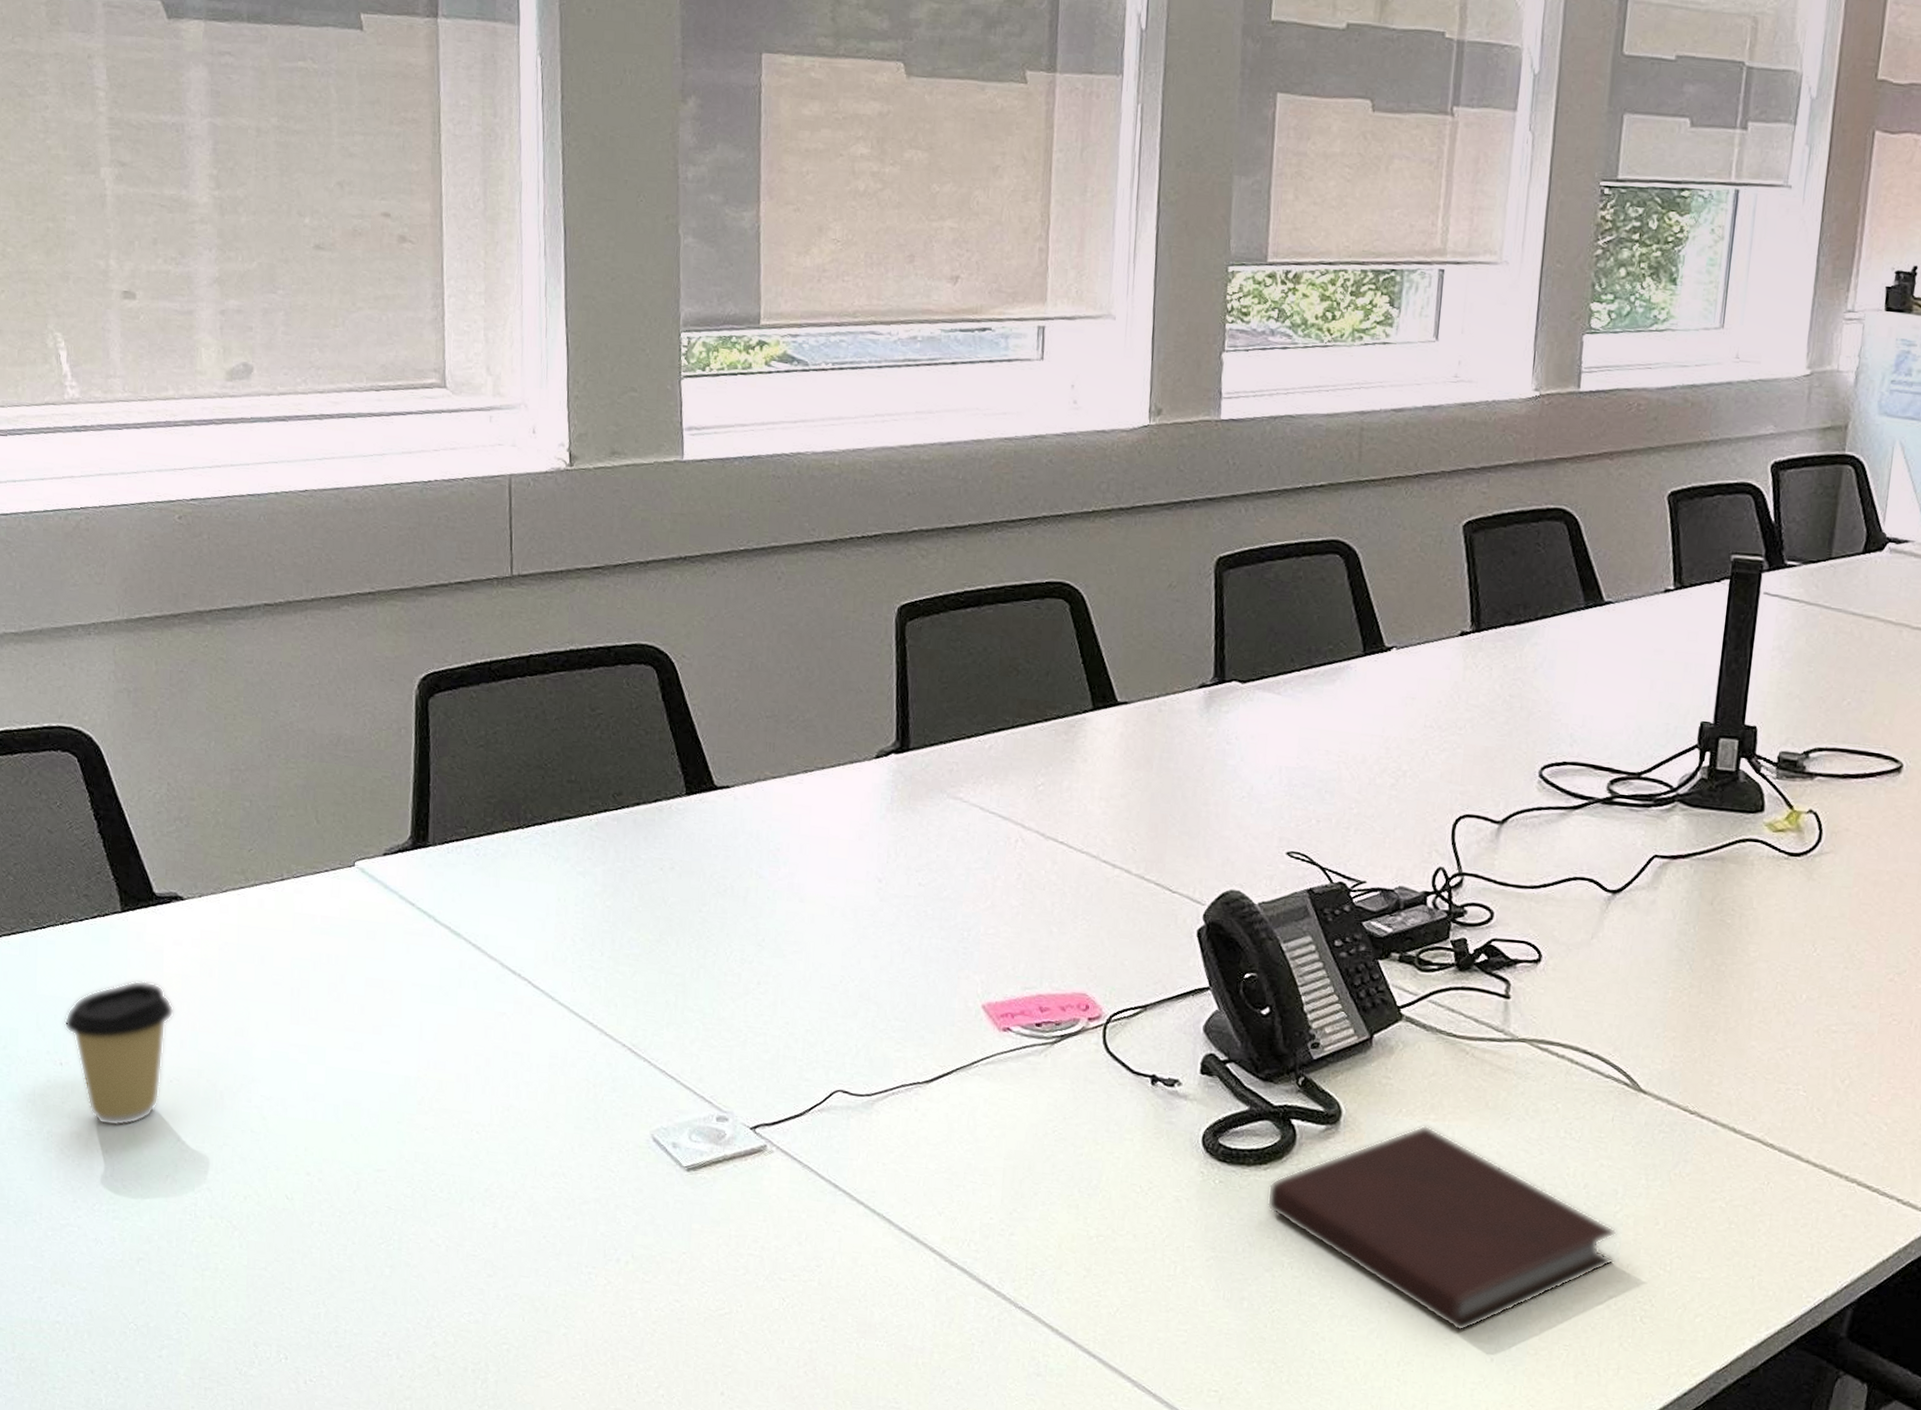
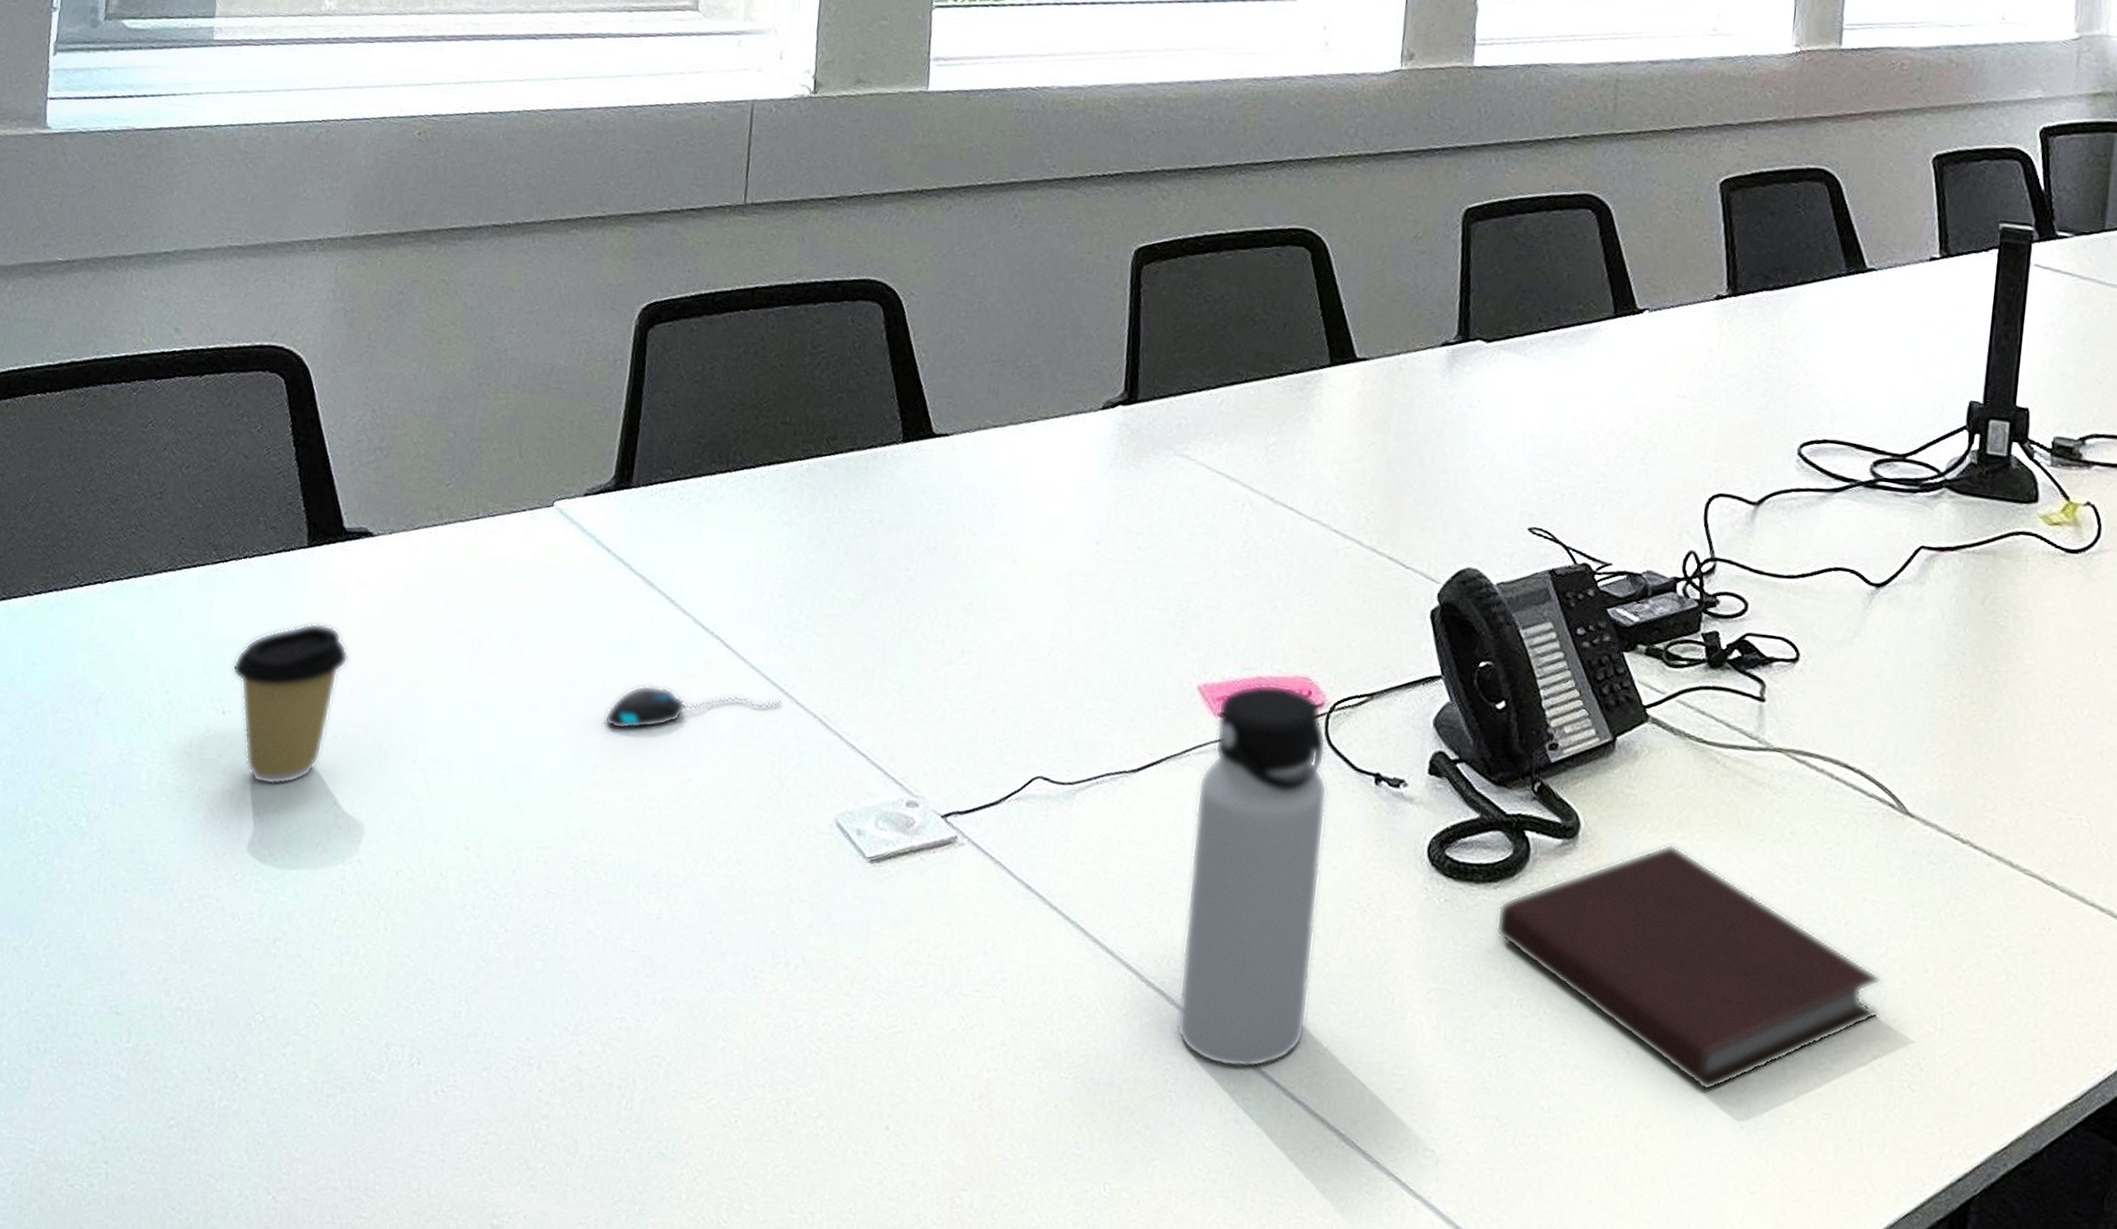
mouse: none [425,1024,591,1065] -> present [604,685,781,730]
water bottle: none [979,1000,1108,1331] -> present [1176,683,1328,1069]

